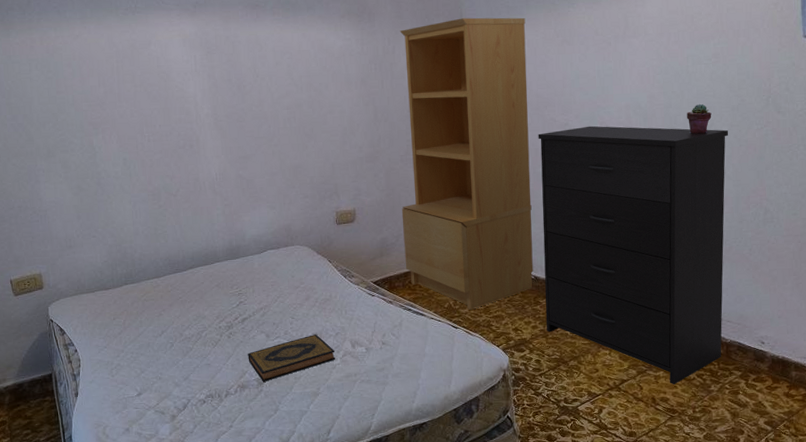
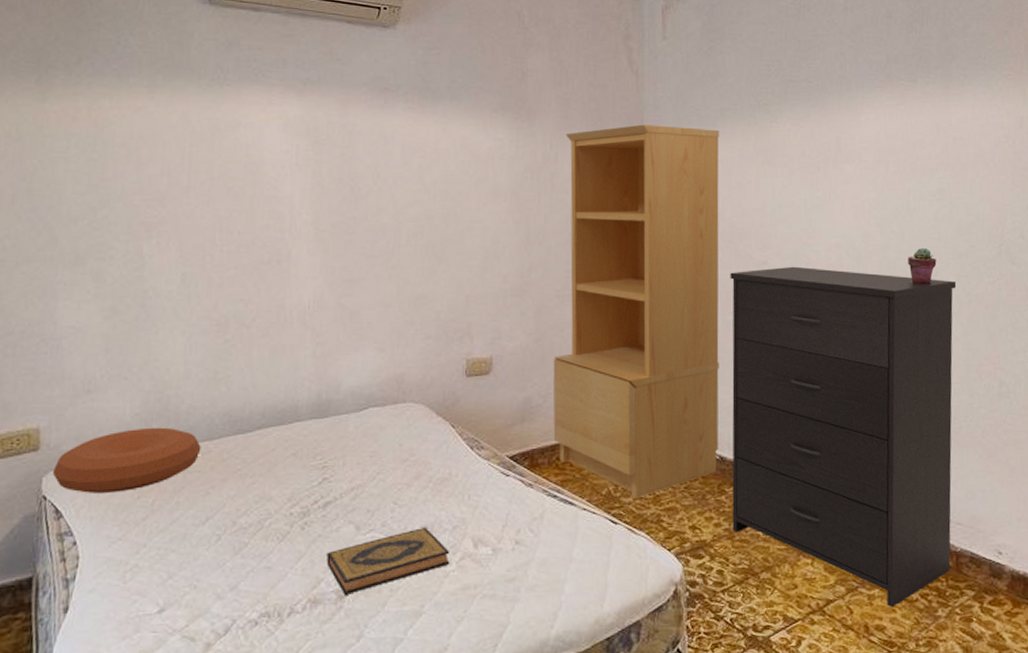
cushion: none [54,270,152,317] -> present [52,427,201,493]

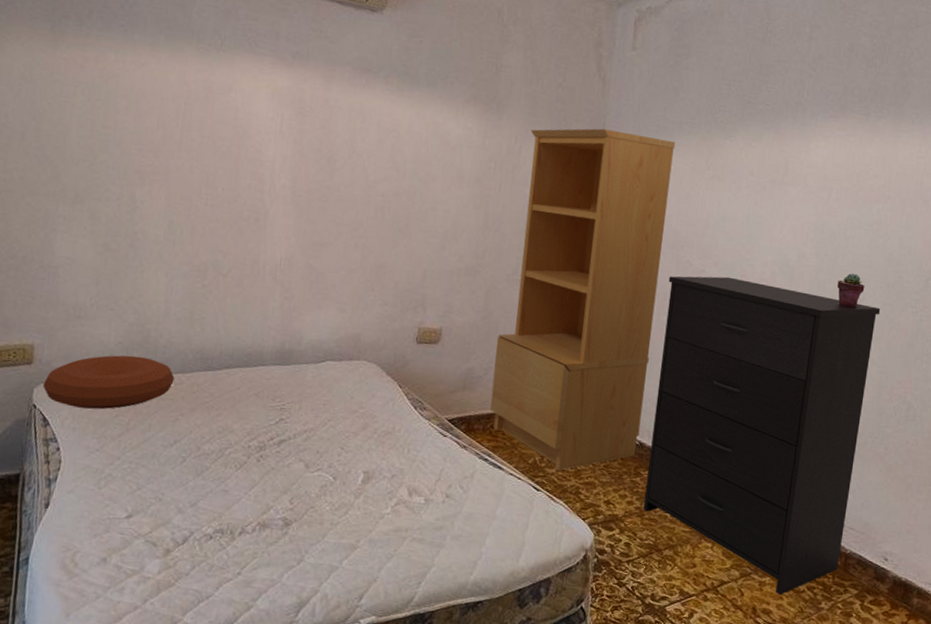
hardback book: present [326,528,450,595] -> none [276,473,387,523]

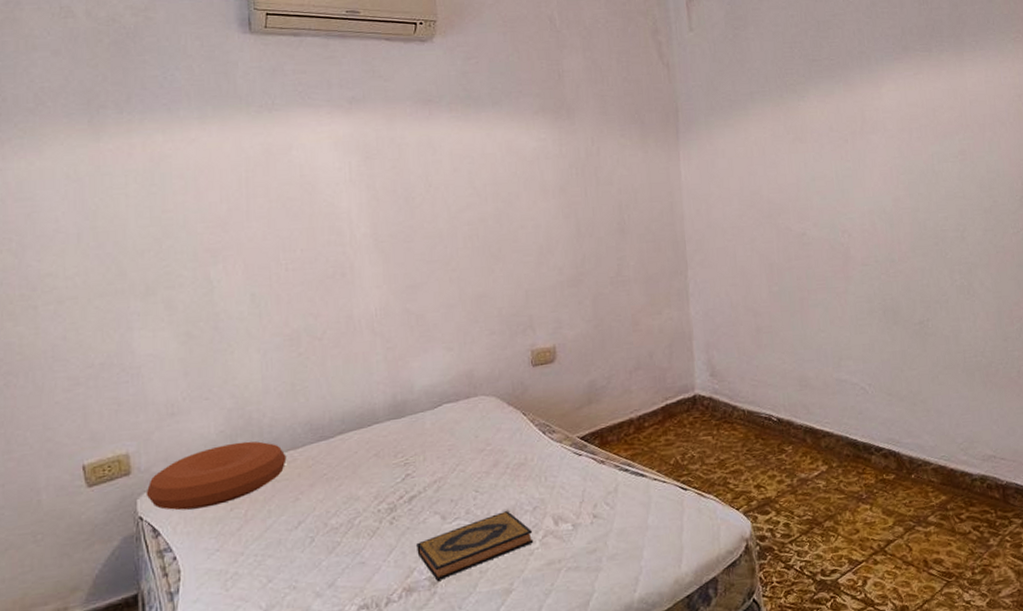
hardback book: none [276,473,387,523] -> present [416,511,534,581]
bookcase: present [489,128,676,471] -> none [605,112,776,465]
dresser: present [643,276,881,595] -> none [772,234,998,541]
potted succulent: present [837,273,865,308] -> none [936,206,964,241]

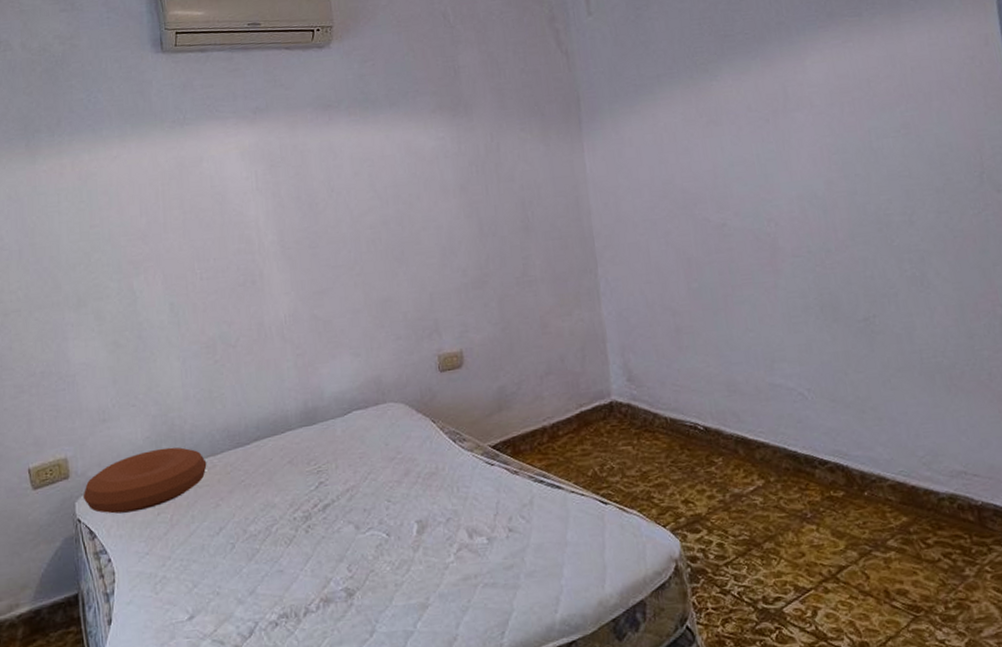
hardback book: present [416,511,534,581] -> none [332,522,448,592]

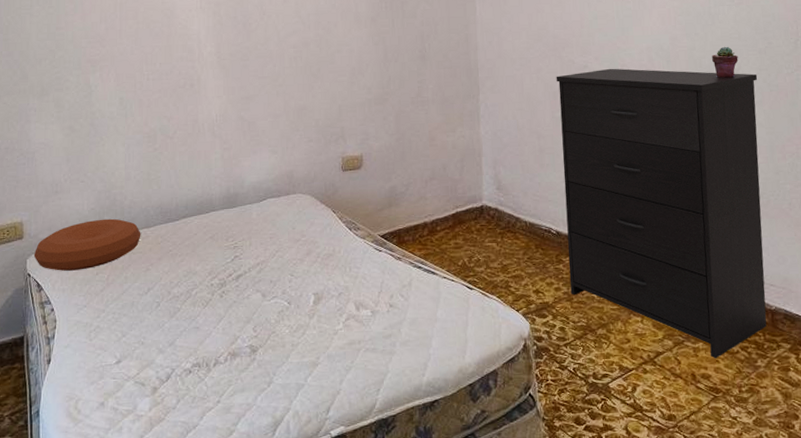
dresser: none [689,218,973,569] -> present [556,68,767,358]
potted succulent: none [878,187,912,227] -> present [712,46,738,78]

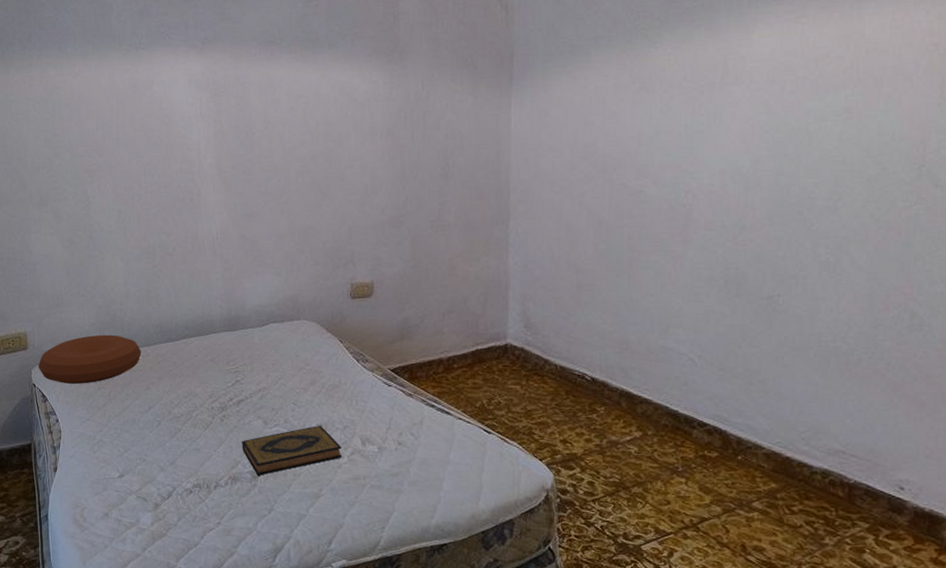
hardback book: none [241,294,338,349] -> present [242,426,342,476]
dresser: present [556,68,767,358] -> none [603,194,863,530]
potted succulent: present [712,46,738,78] -> none [804,171,839,210]

